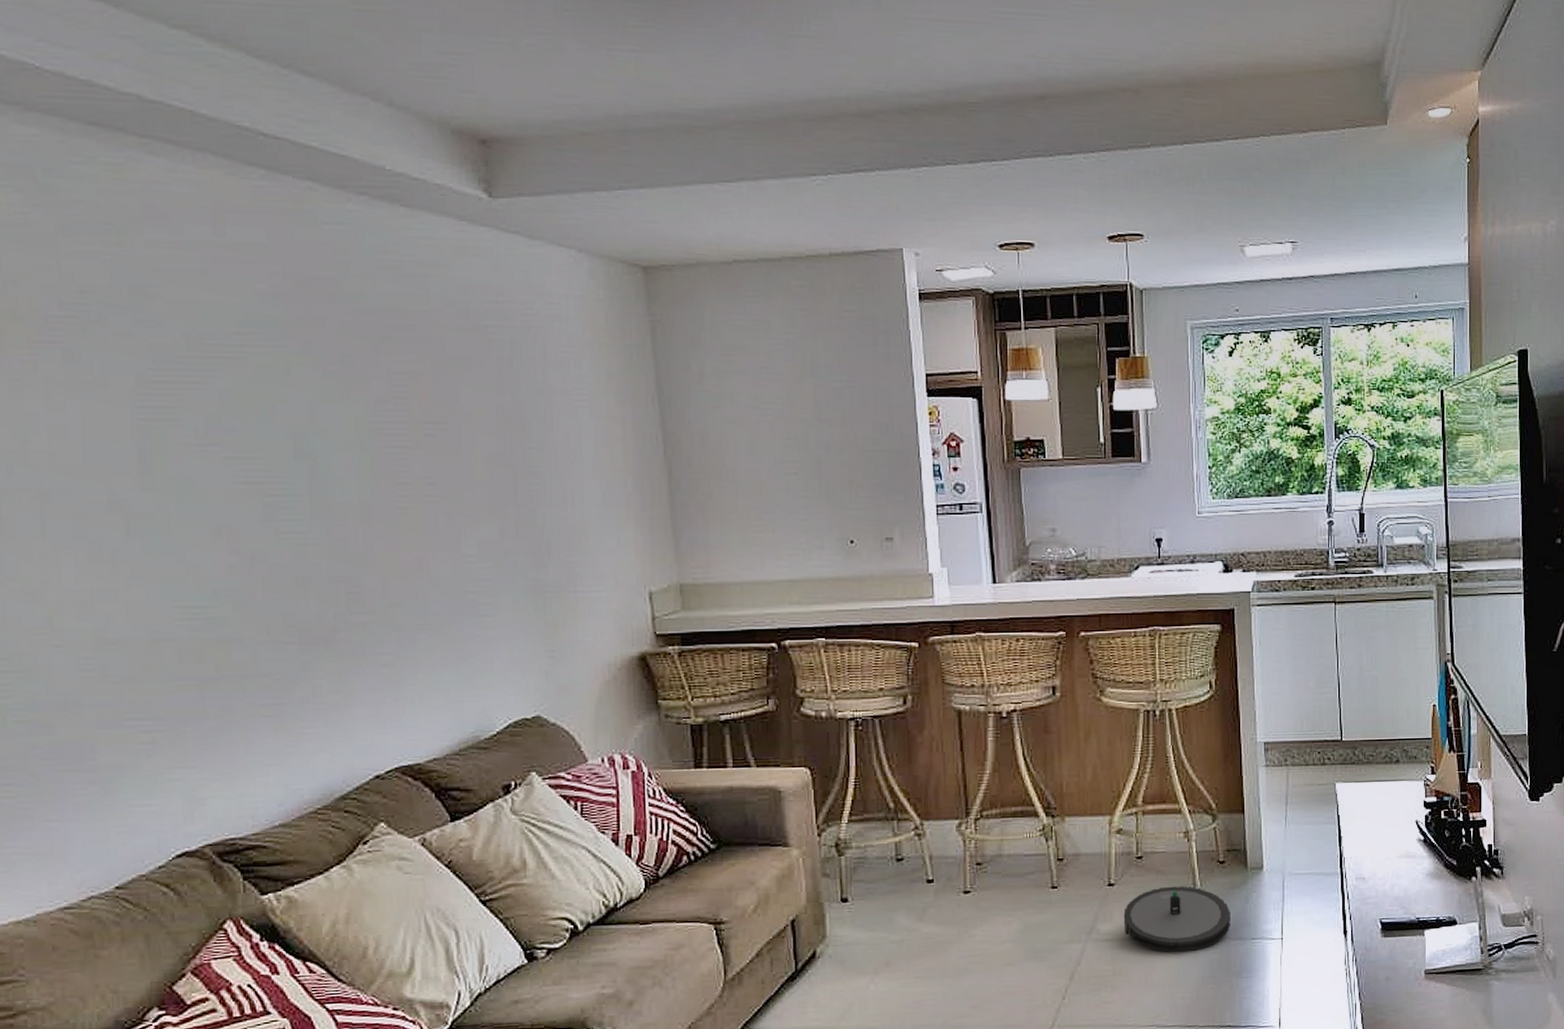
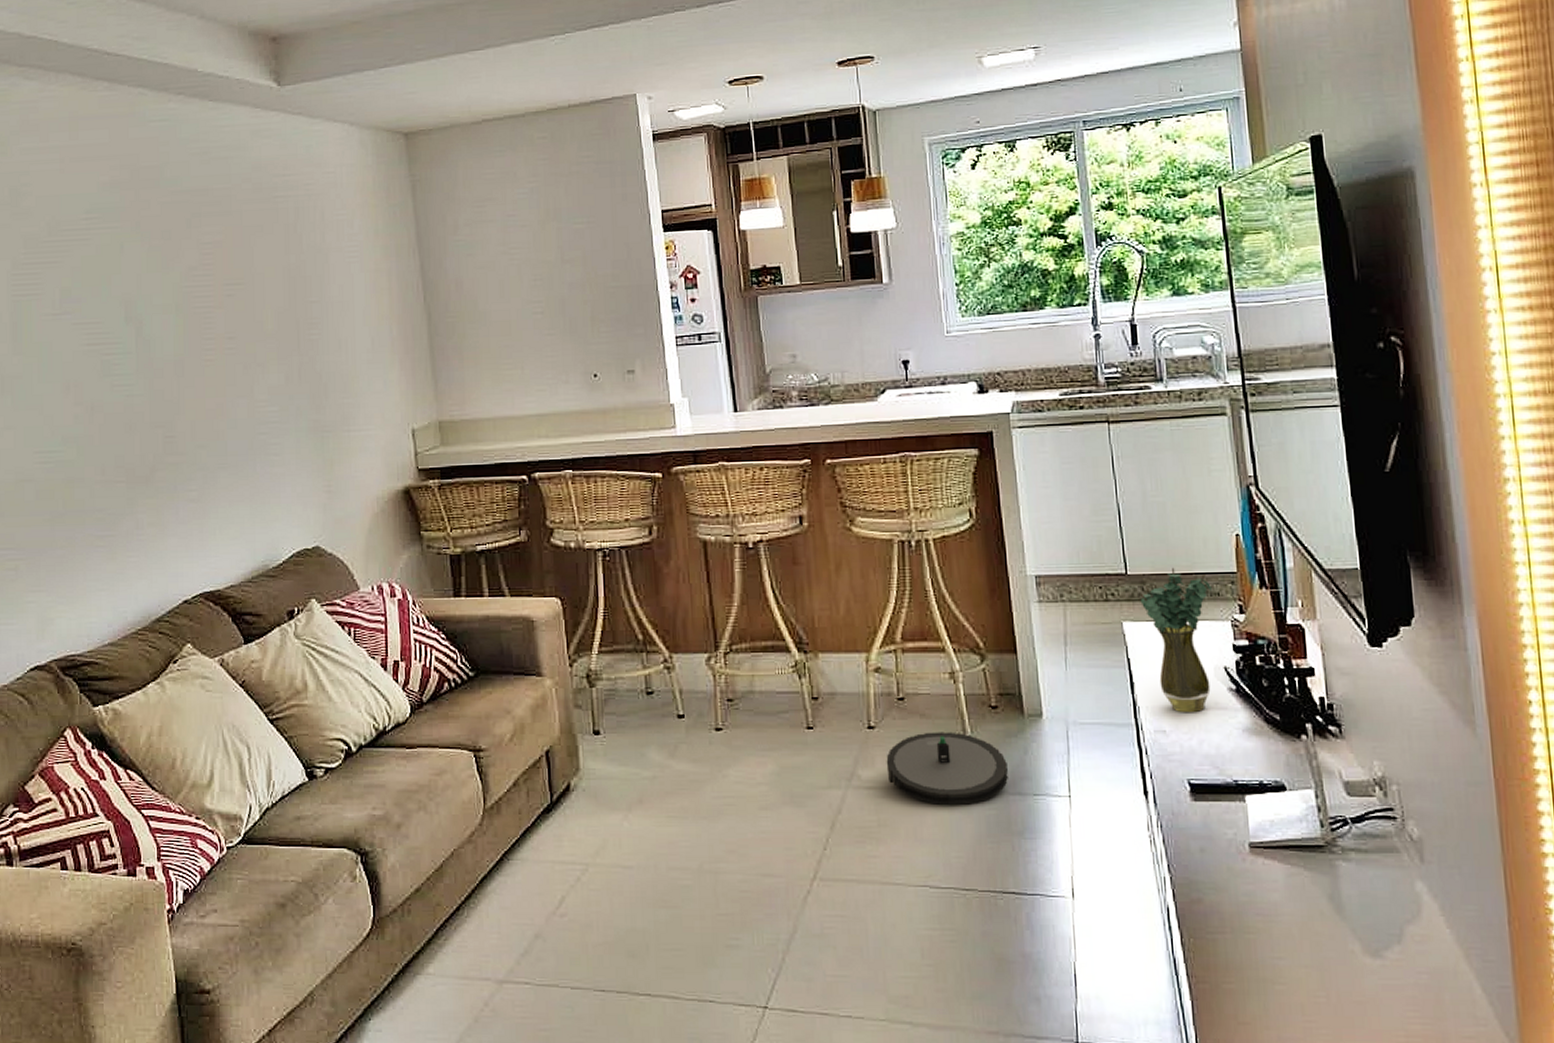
vase: none [1351,734,1410,861] -> present [1139,567,1211,712]

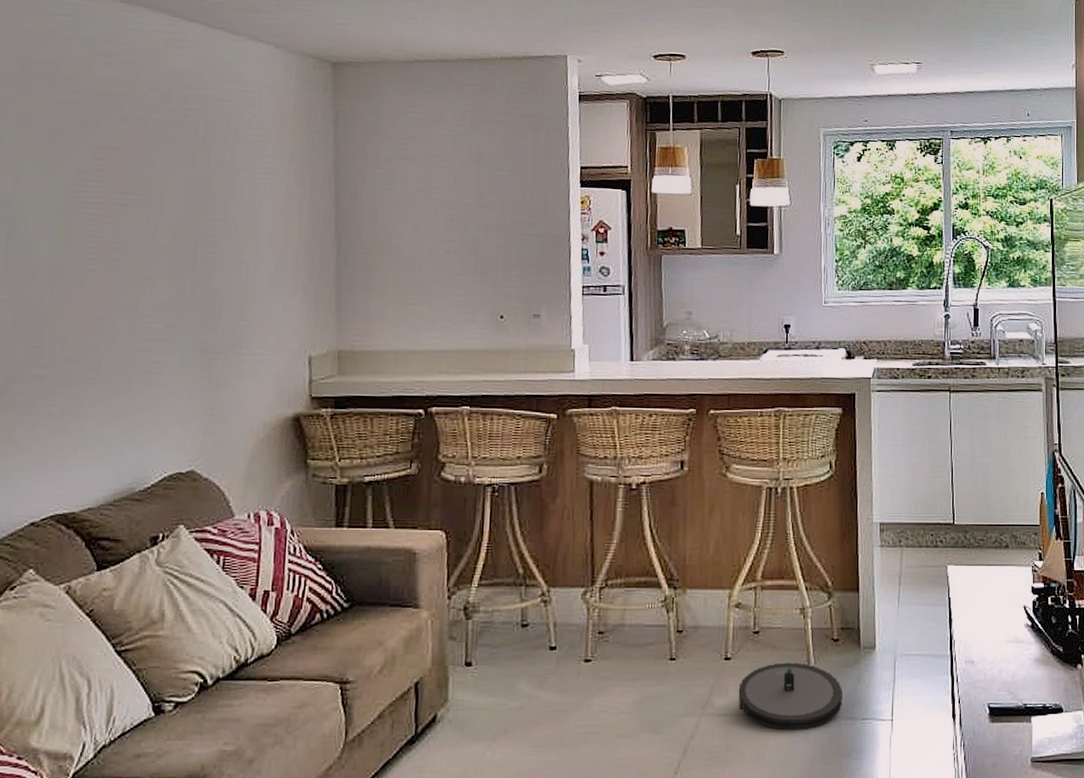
vase: present [1139,567,1211,712] -> none [963,519,1019,645]

